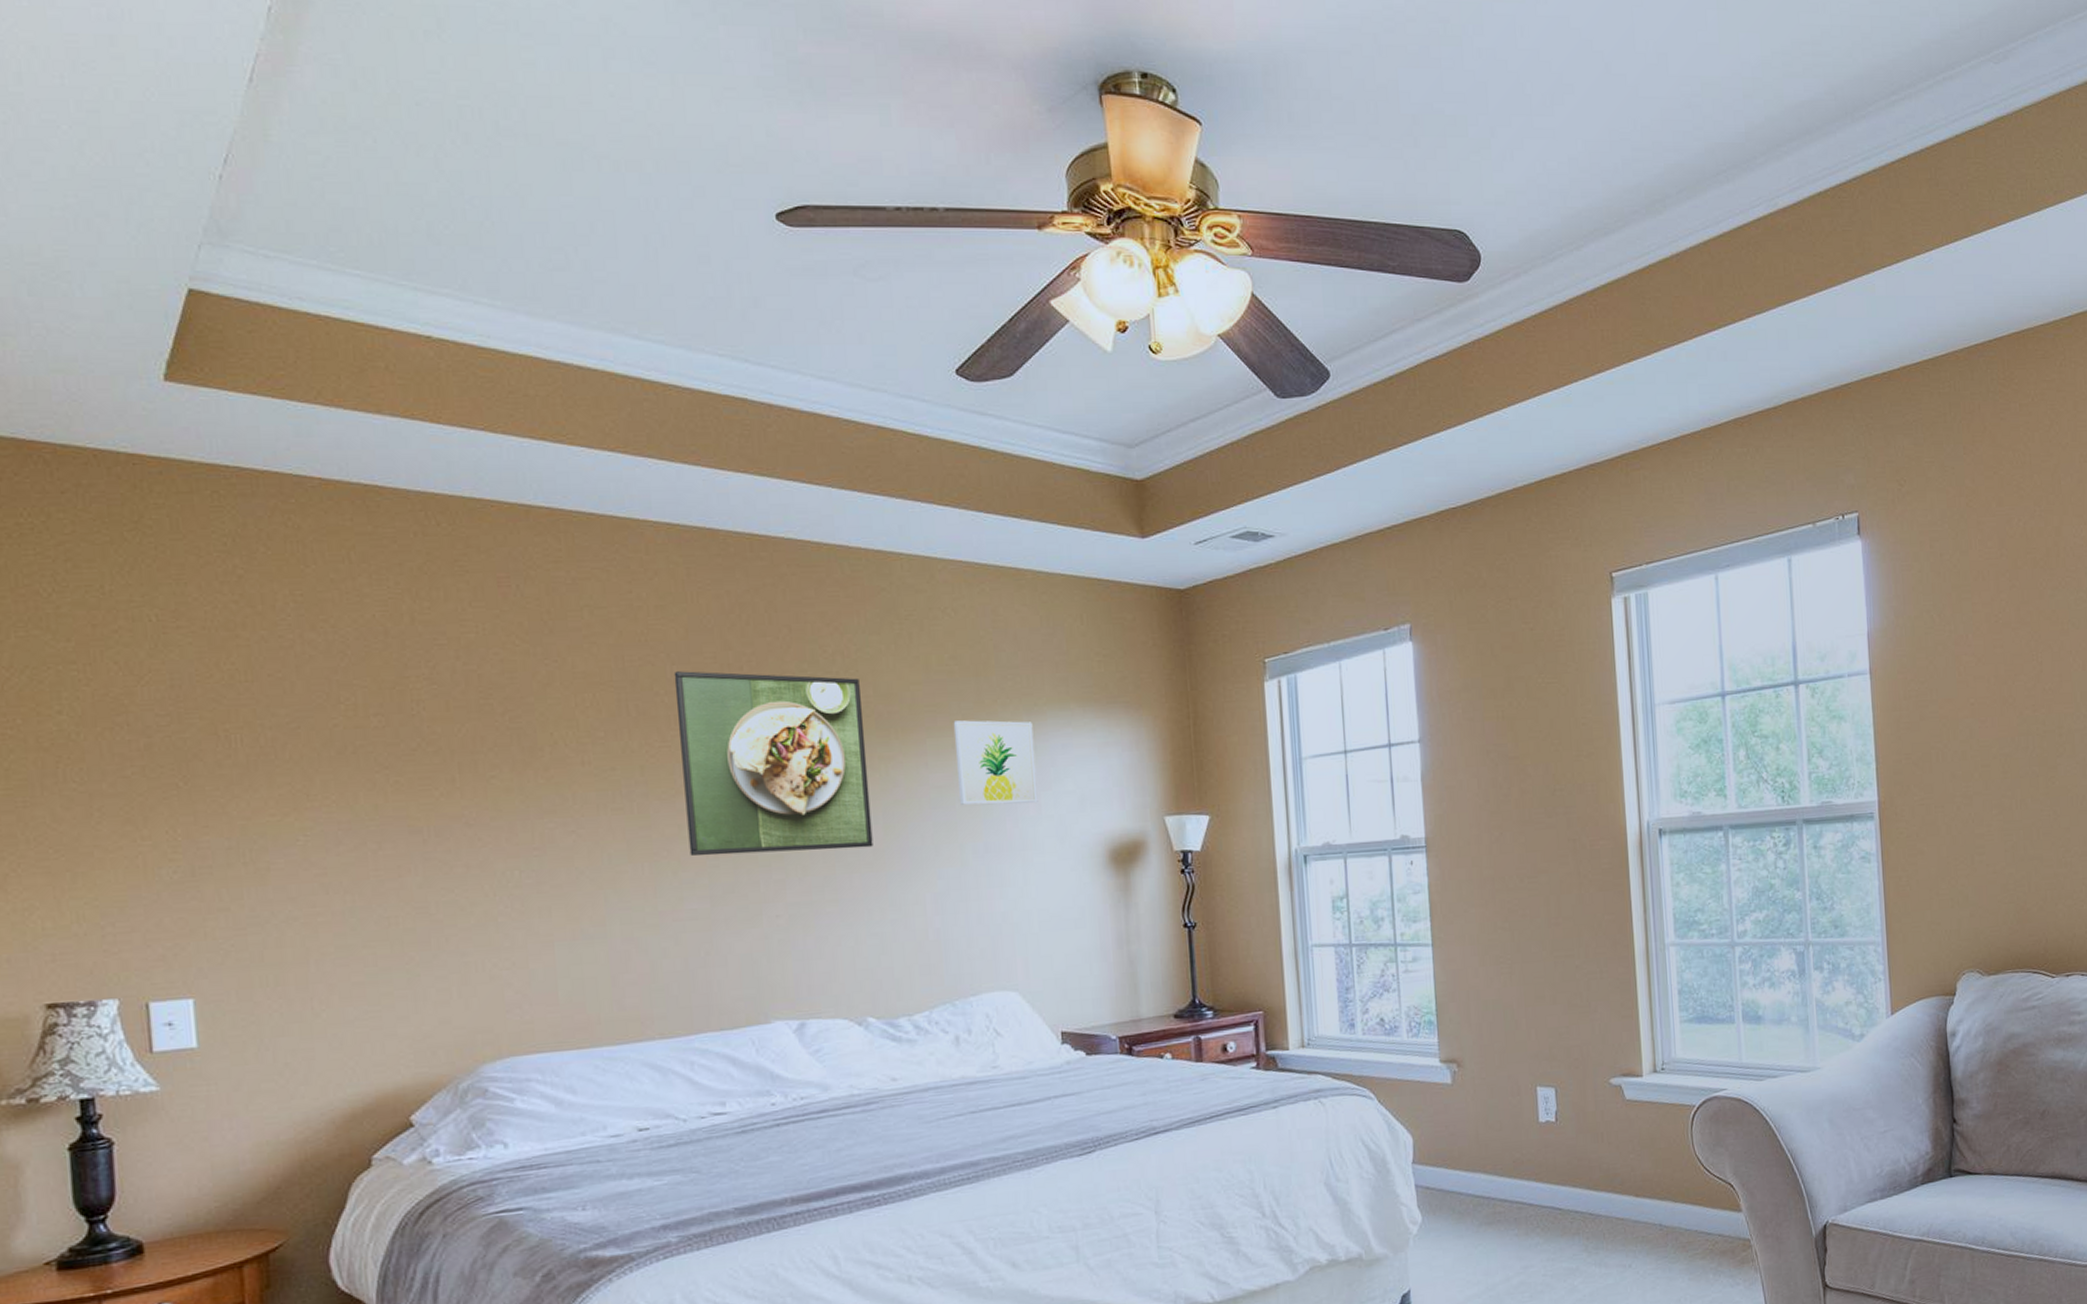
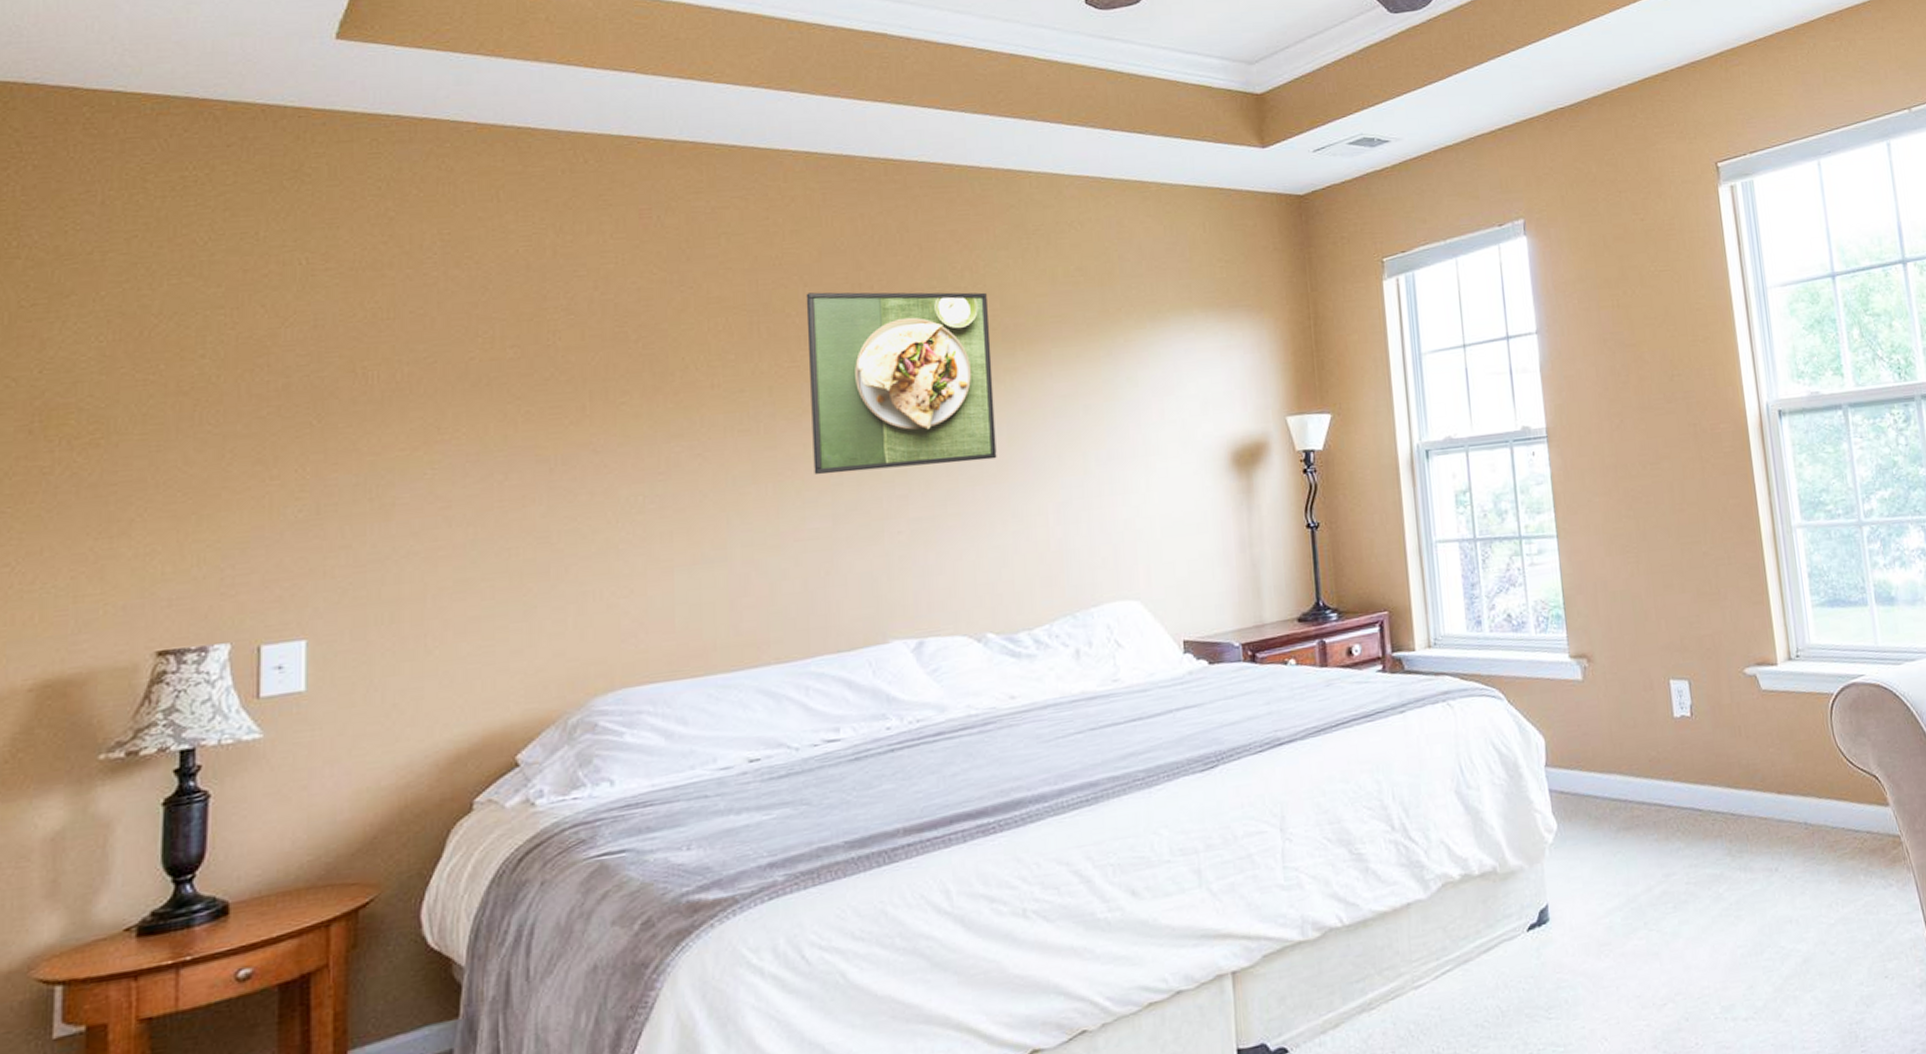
wall art: present [953,720,1038,805] -> none [1078,328,1161,413]

